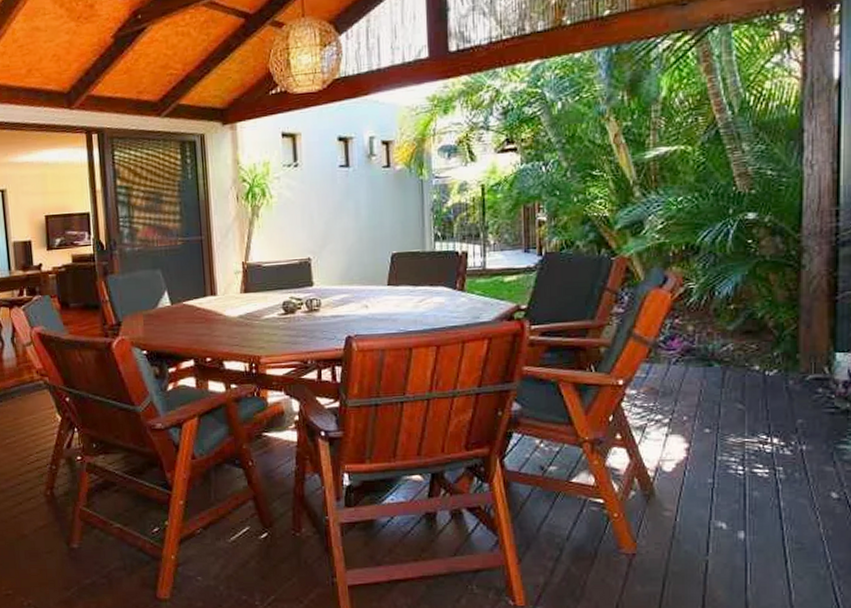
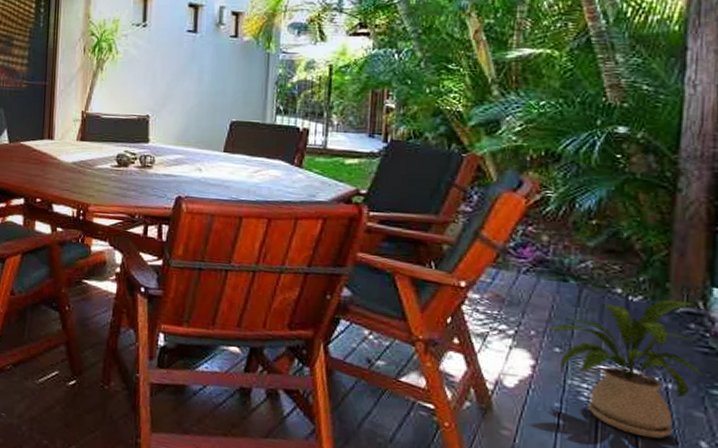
house plant: none [697,368,832,497] -> present [547,299,705,439]

